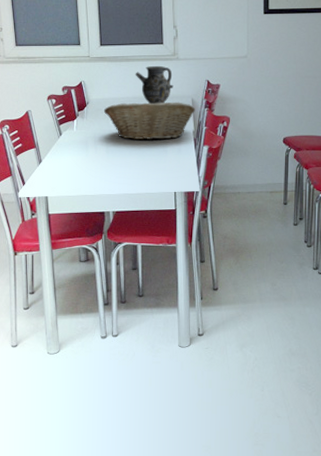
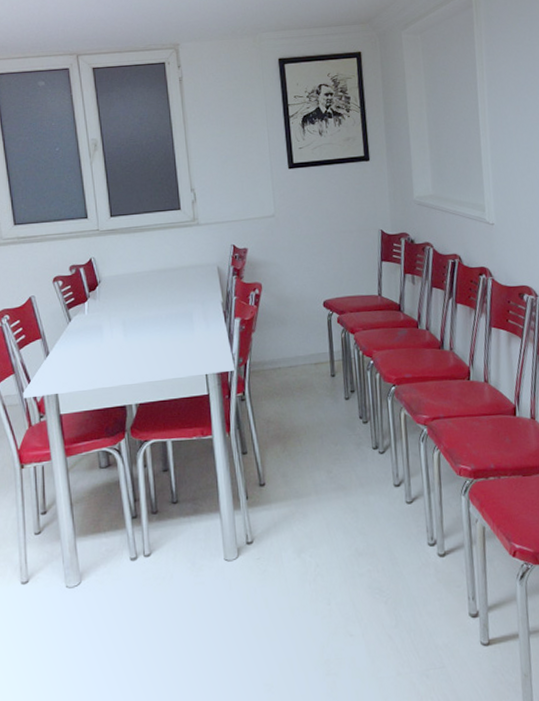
fruit basket: present [103,101,195,140] -> none [118,271,222,319]
ewer: present [135,65,174,105] -> none [151,233,196,277]

